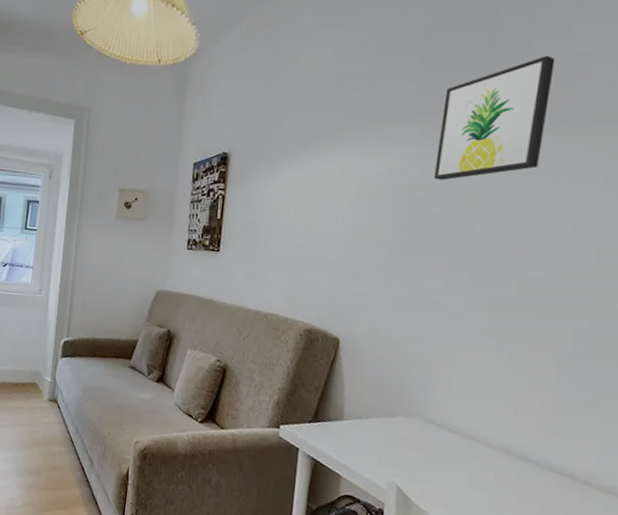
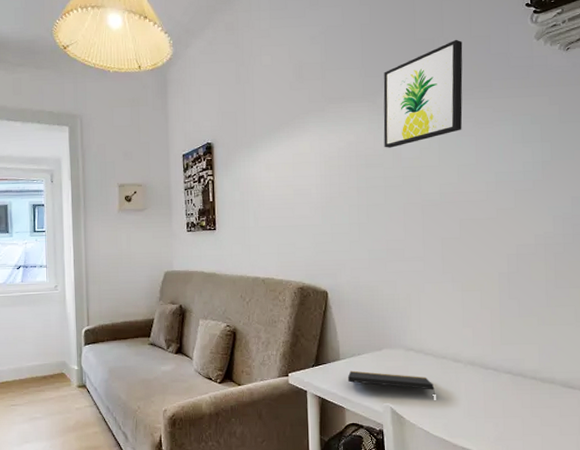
notepad: none [348,434,455,480] -> present [347,370,435,395]

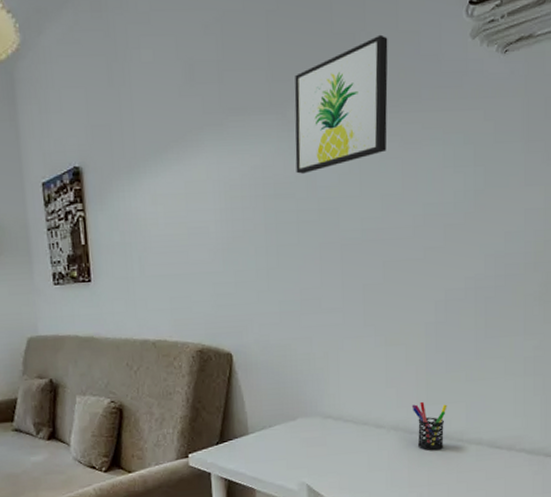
notepad: present [347,370,435,395] -> none [257,445,355,466]
pen holder: none [487,341,521,386] -> present [411,401,447,451]

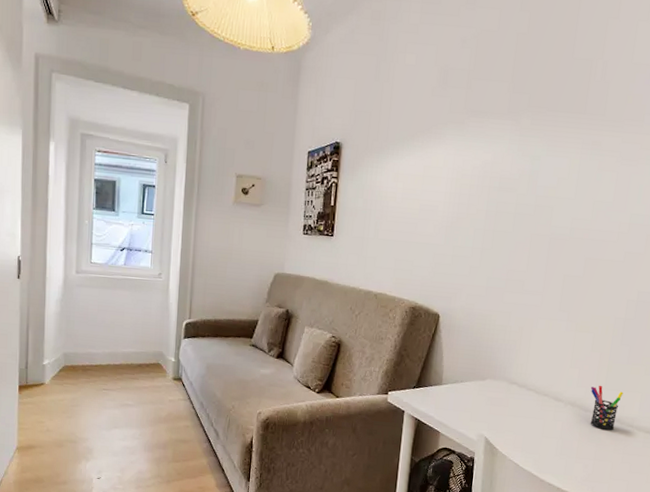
wall art: present [294,34,388,174] -> none [521,63,622,174]

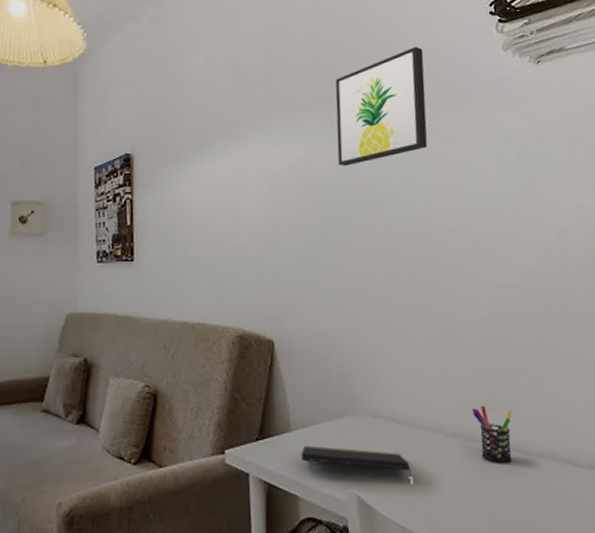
notepad: none [446,396,532,430] -> present [300,445,411,477]
wall art: none [521,63,622,174] -> present [335,46,427,166]

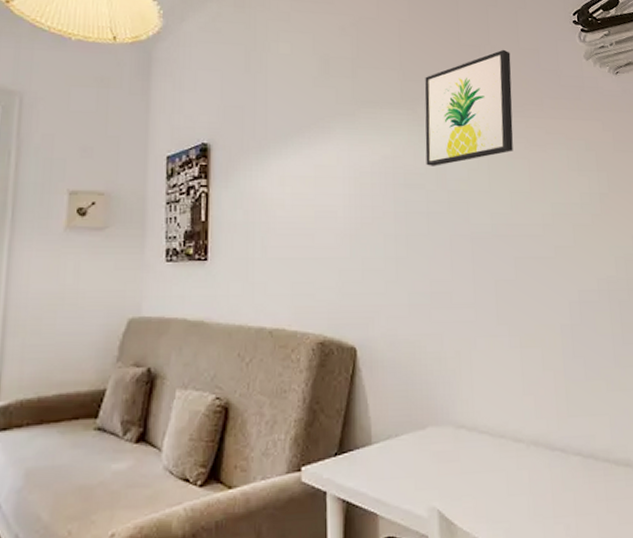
notepad: present [300,445,411,477] -> none [381,459,493,489]
pen holder: present [471,405,513,464] -> none [551,412,590,472]

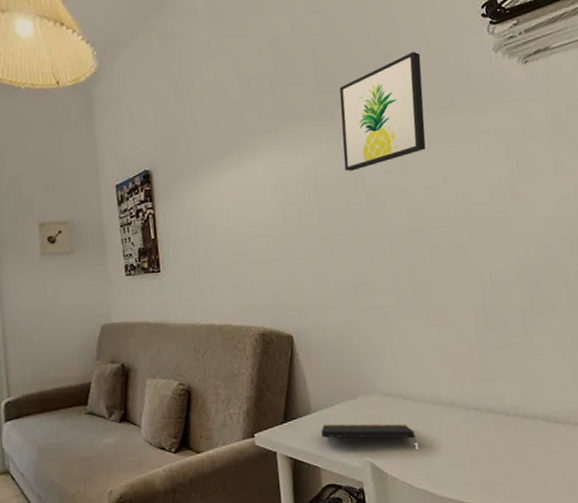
notepad: none [381,459,493,489] -> present [321,423,416,443]

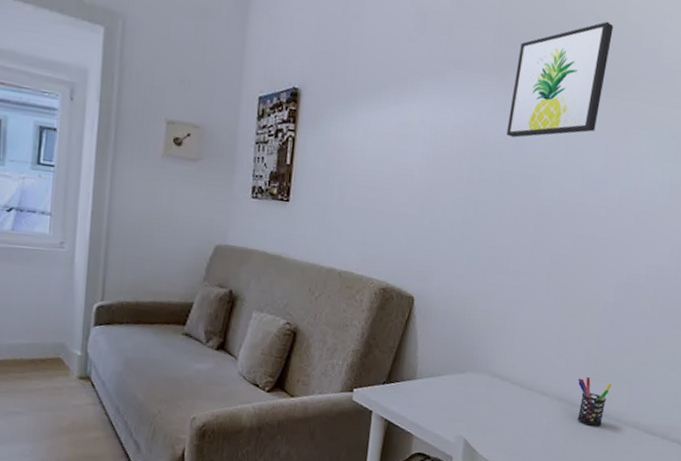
notepad: present [321,423,416,443] -> none [421,392,515,429]
pen holder: none [466,378,501,426] -> present [577,376,612,427]

